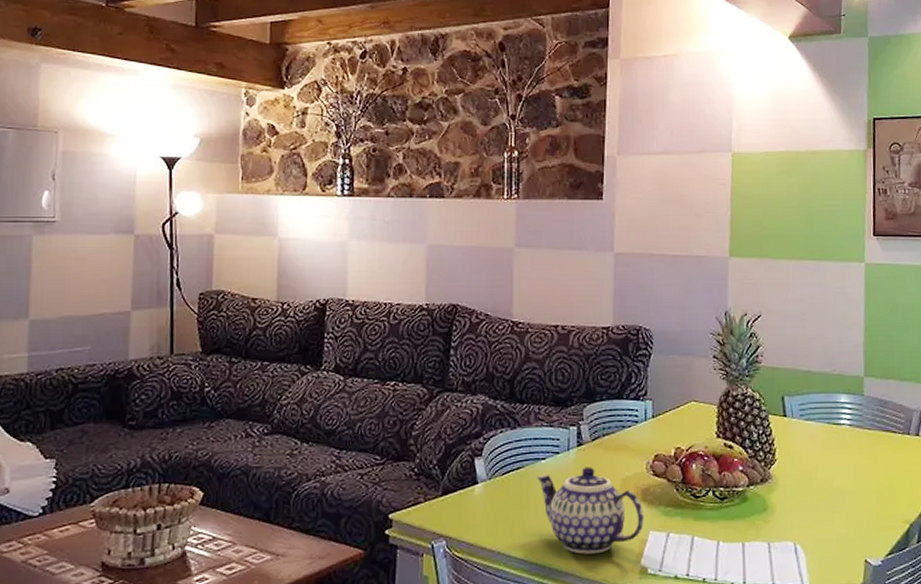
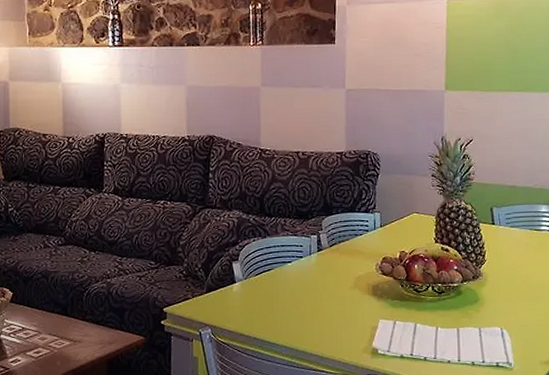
teapot: present [537,466,644,555] -> none [285,268,374,339]

